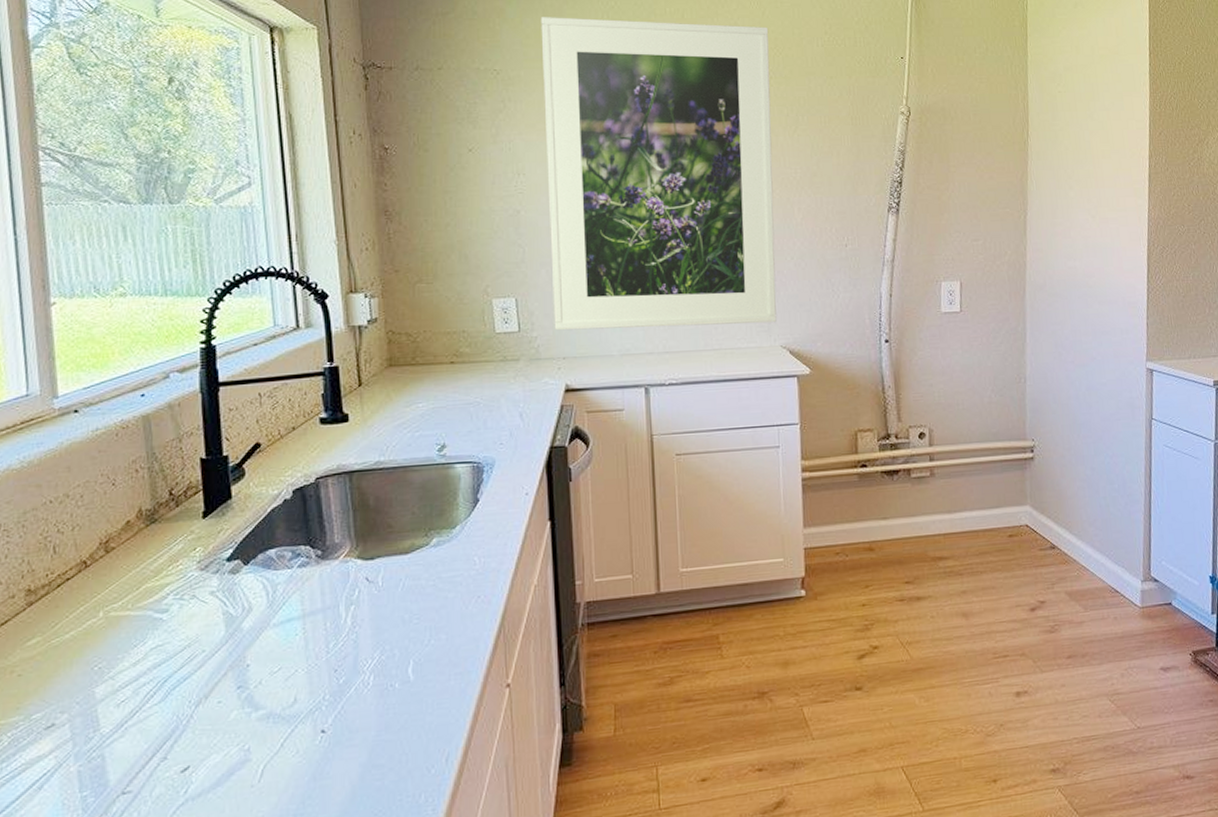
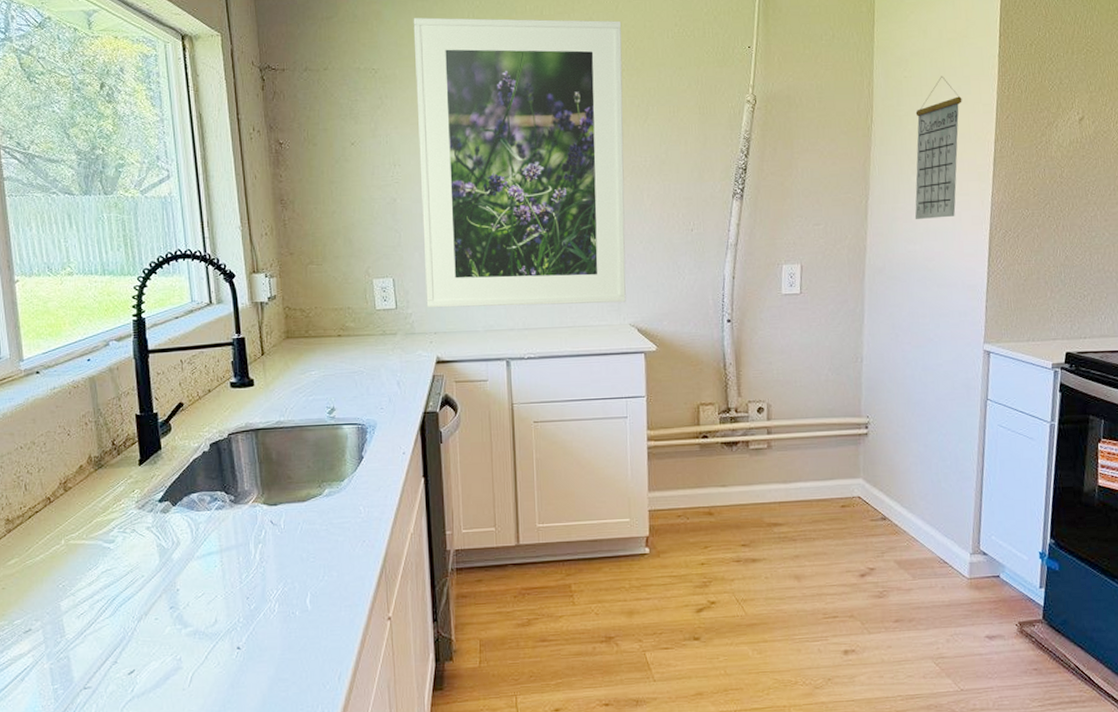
calendar: none [1071,91,1116,235] -> present [914,75,962,219]

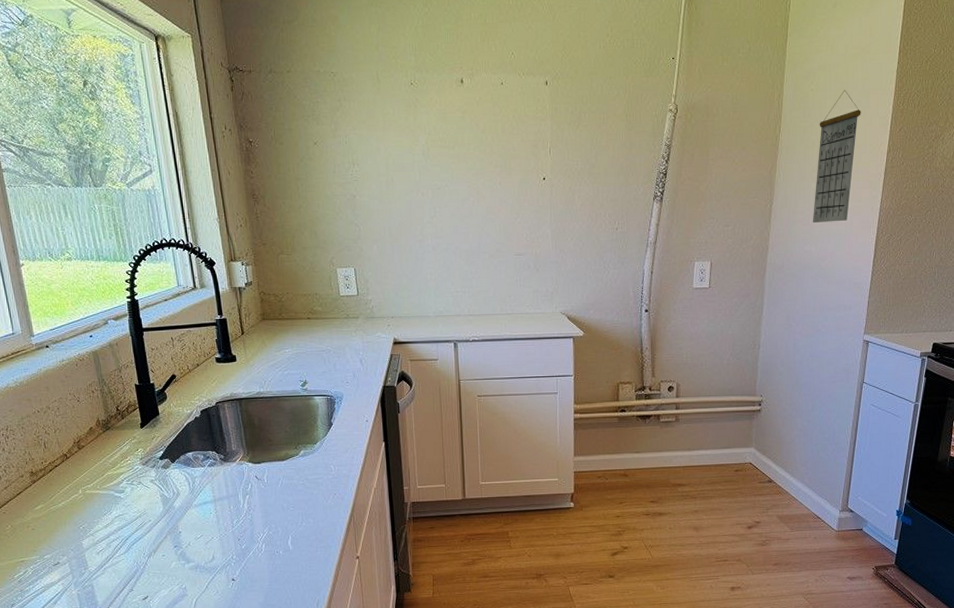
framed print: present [413,17,626,308] -> none [367,23,558,295]

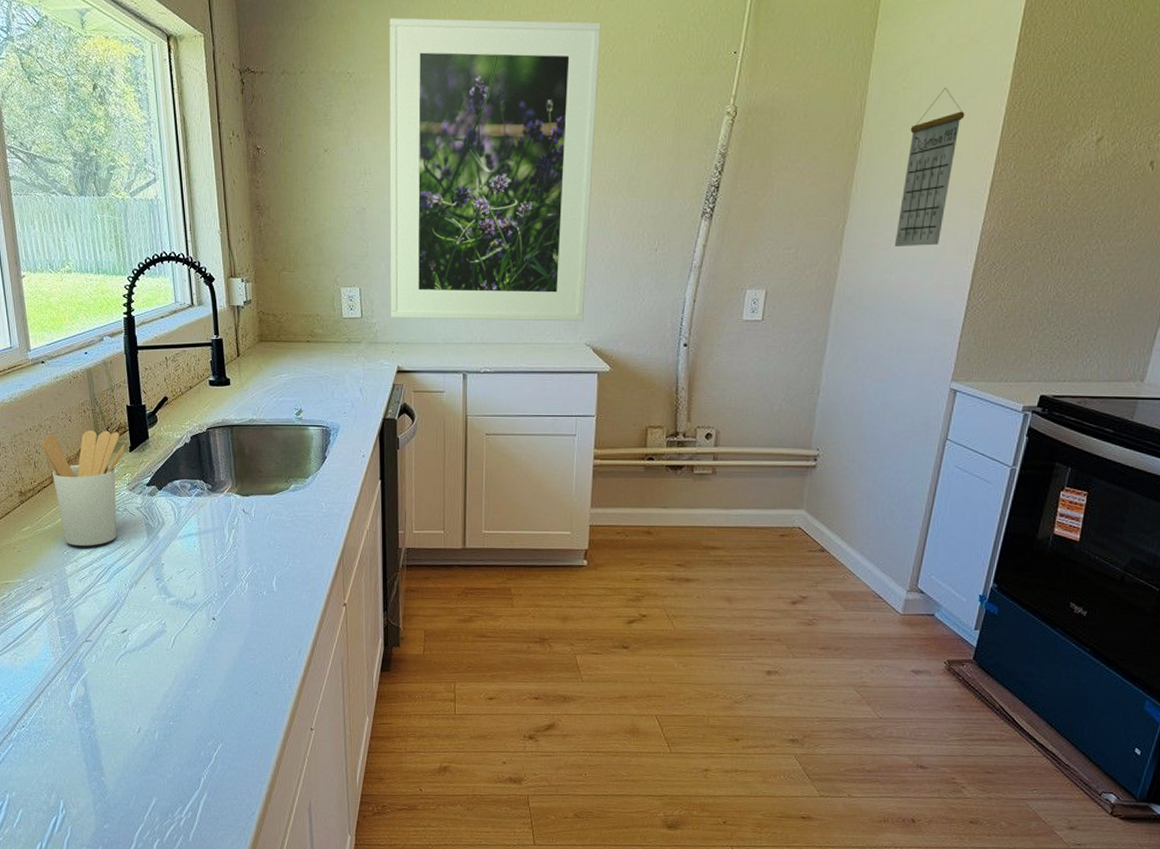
utensil holder: none [50,409,136,520] -> present [41,430,125,546]
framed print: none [367,23,558,295] -> present [389,18,602,322]

